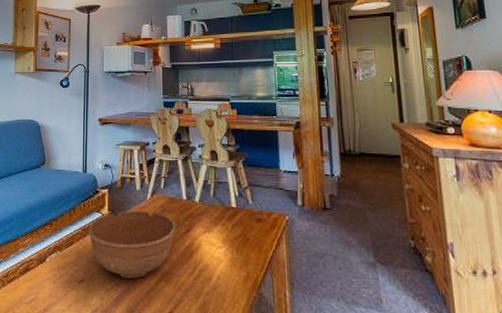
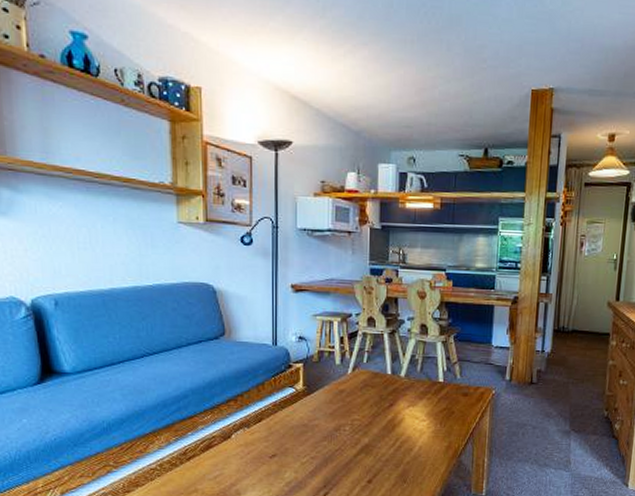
bowl: present [88,211,176,279] -> none [280,386,379,452]

